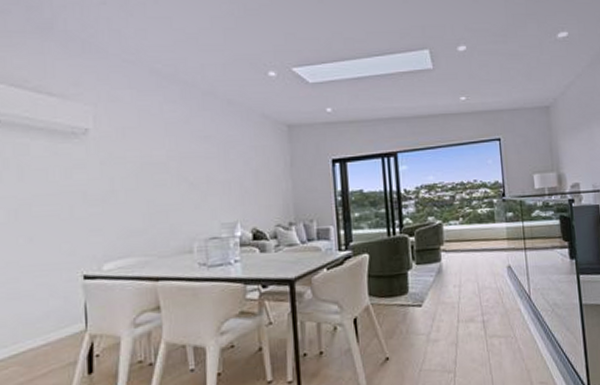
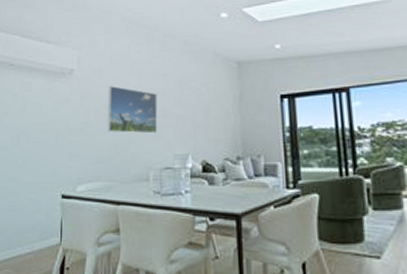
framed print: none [136,149,201,203] -> present [107,86,158,134]

